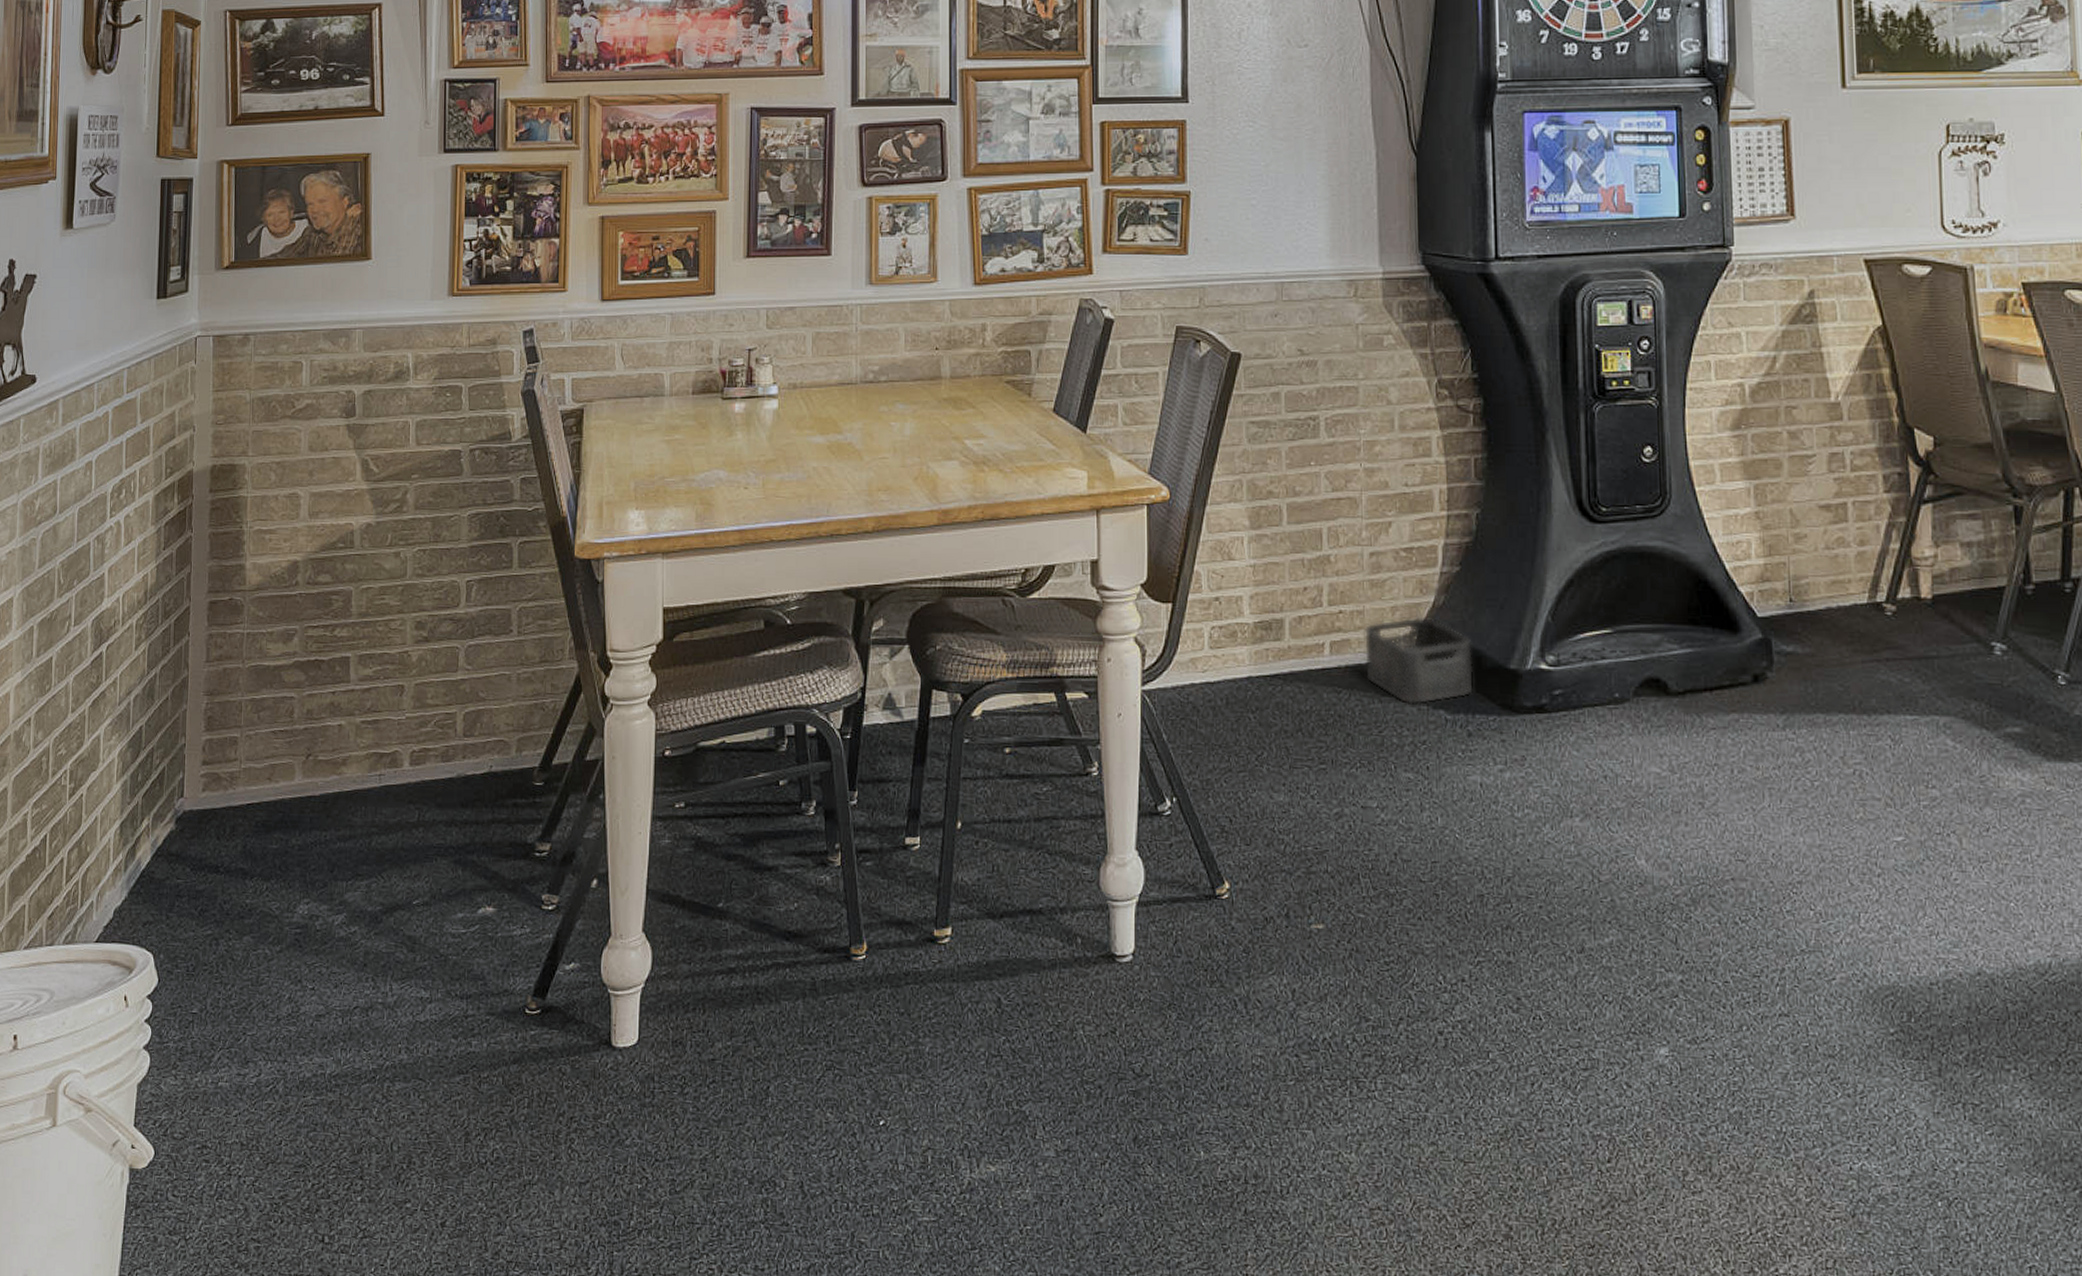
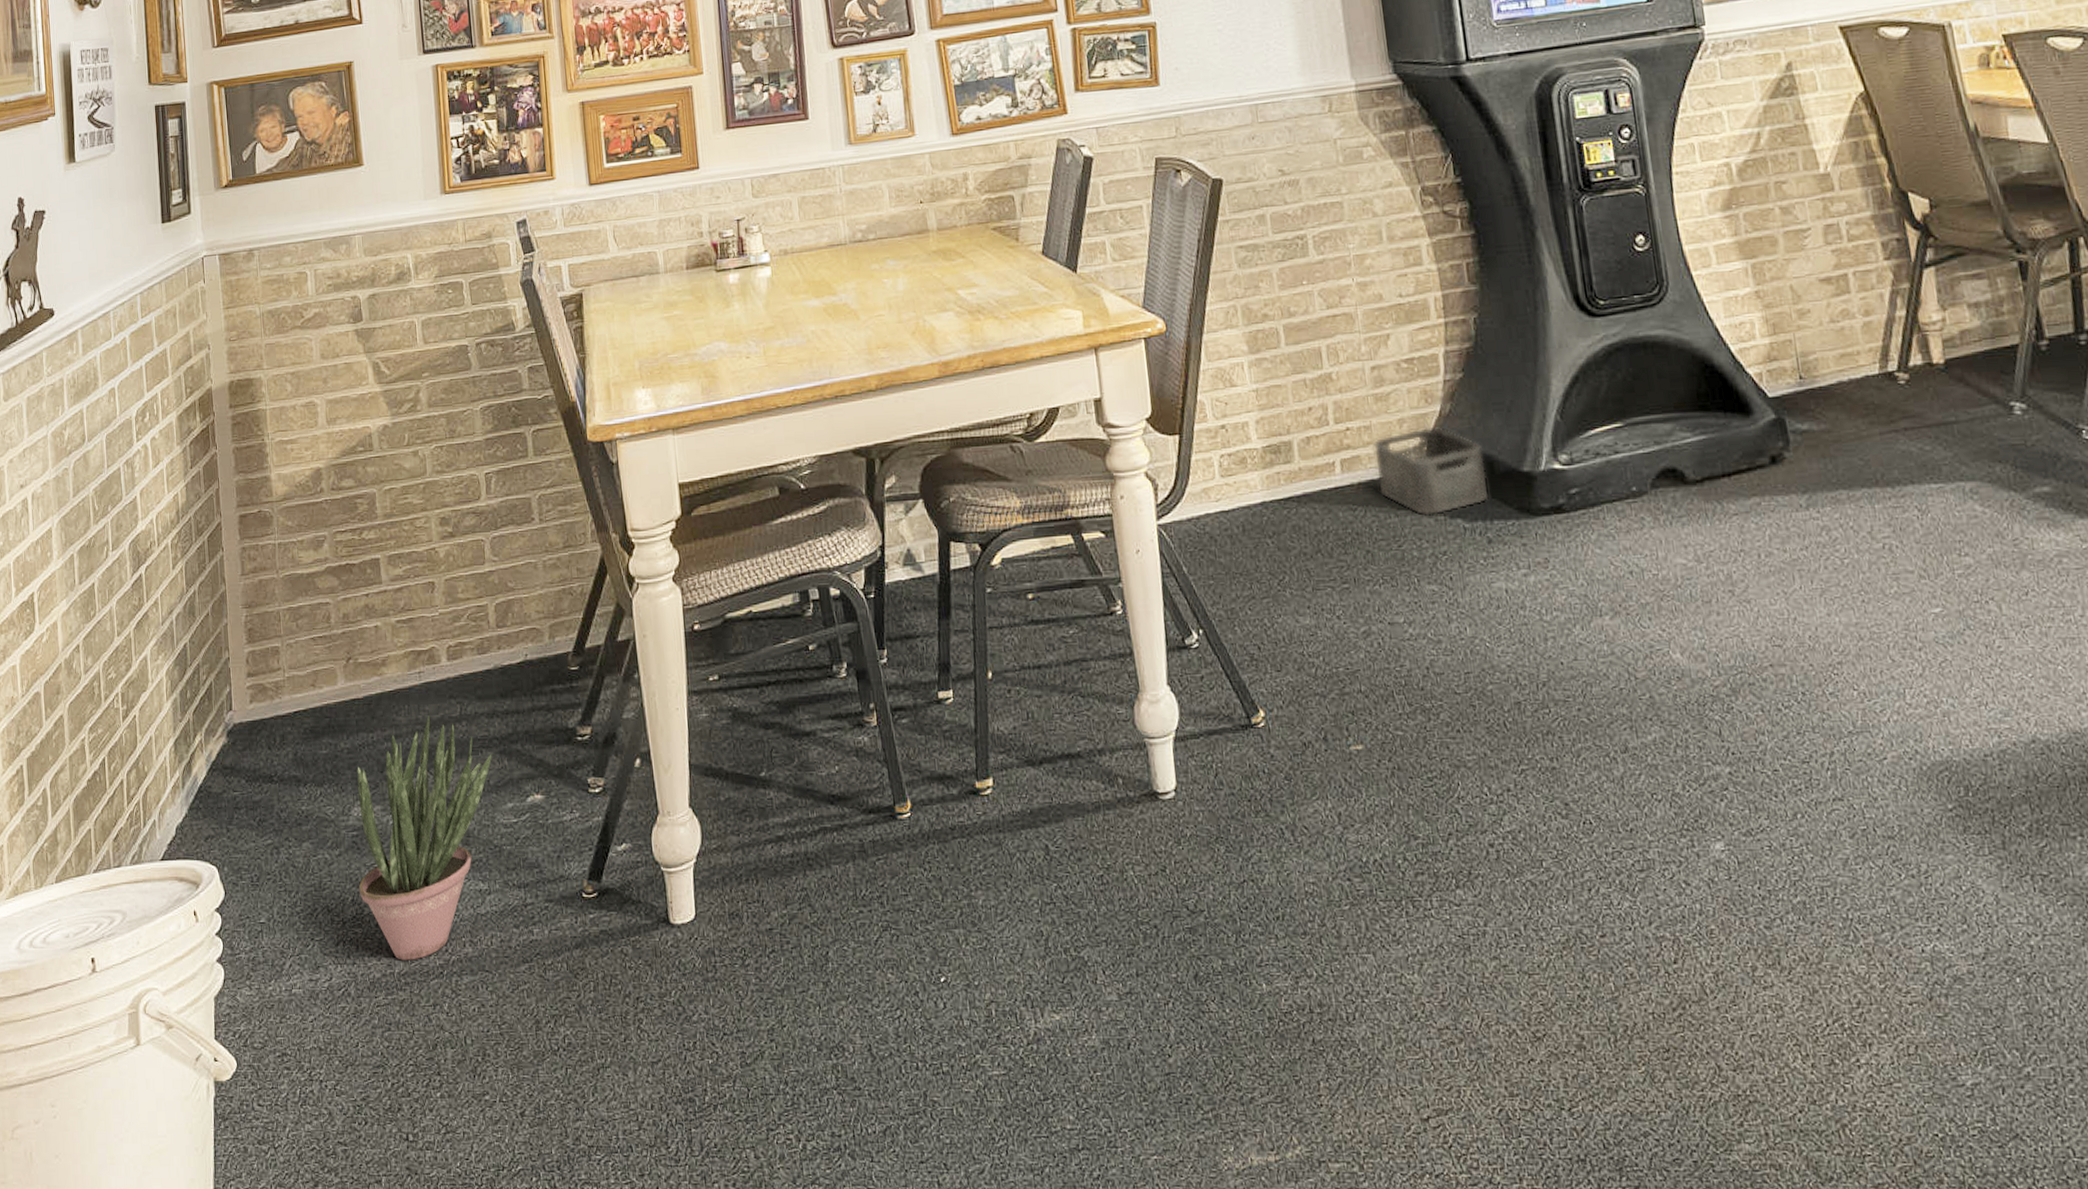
potted plant: none [296,819,447,1063] -> present [357,715,492,960]

